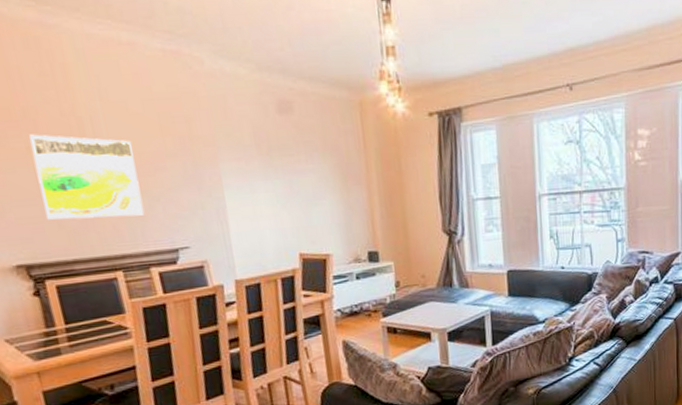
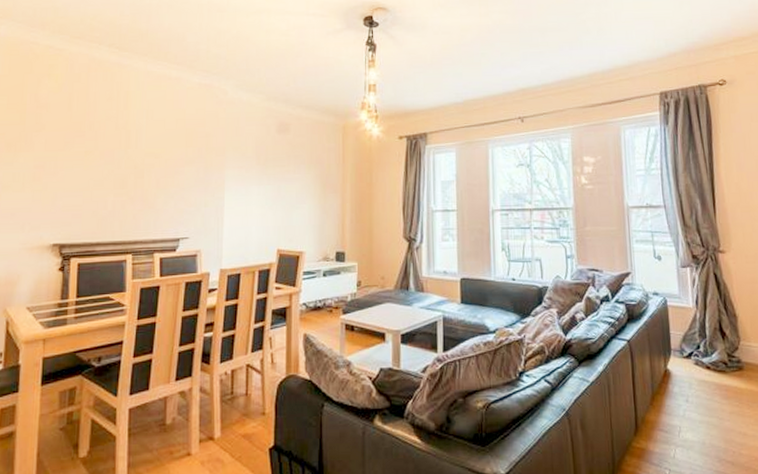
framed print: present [29,134,145,220] -> none [86,142,161,209]

